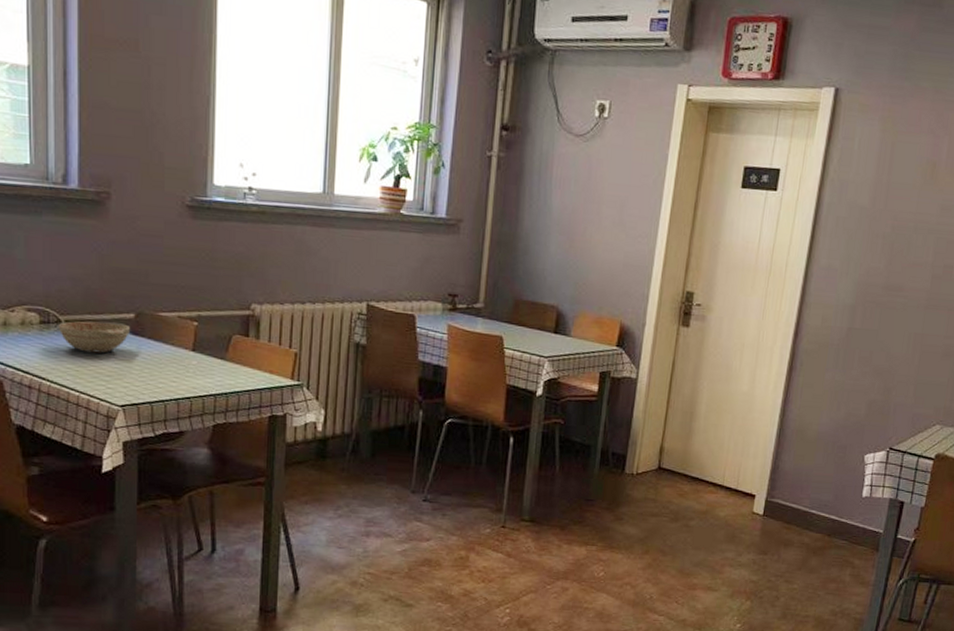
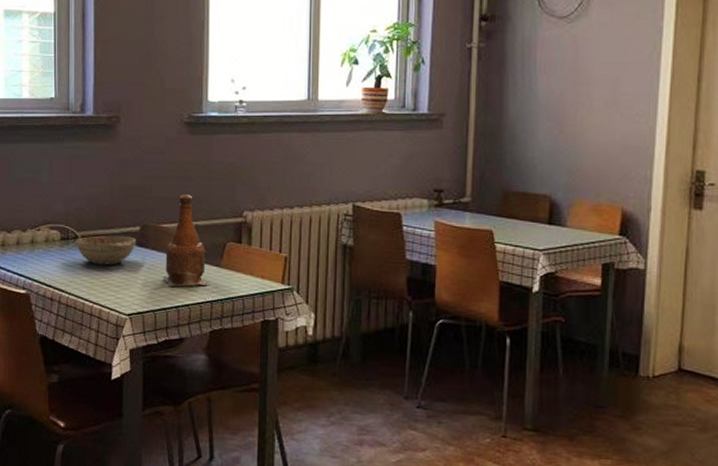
bottle: none [160,282,211,379] -> present [162,194,208,287]

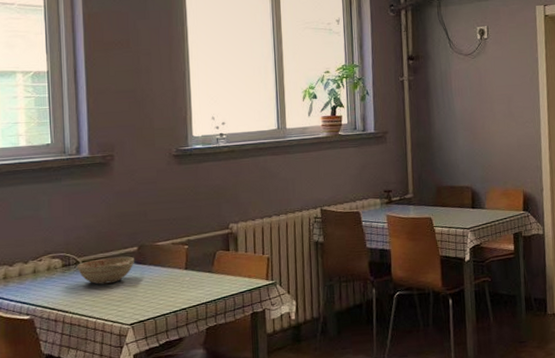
bottle: present [162,194,208,287] -> none [160,215,202,295]

